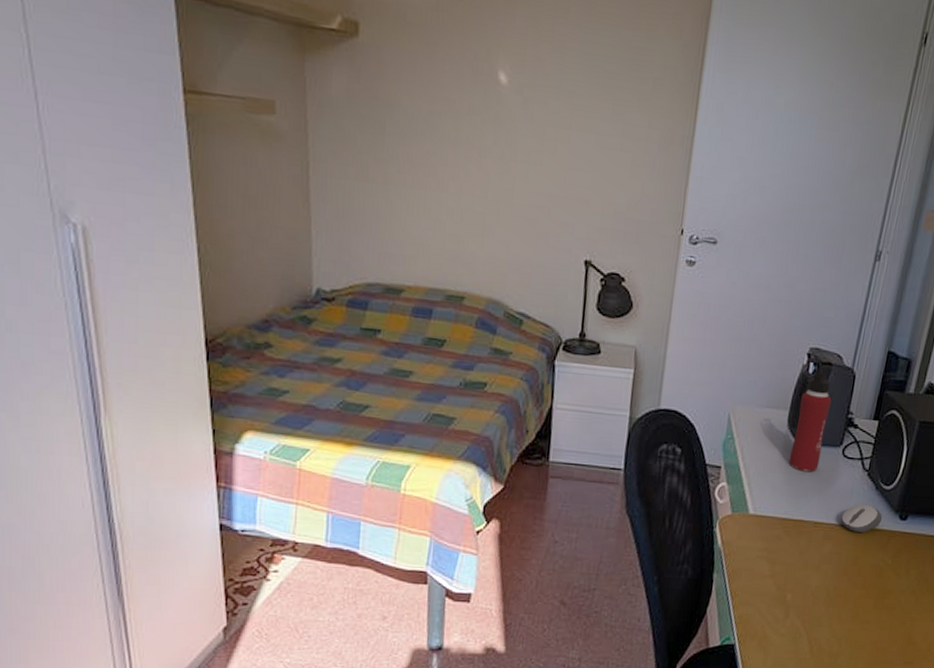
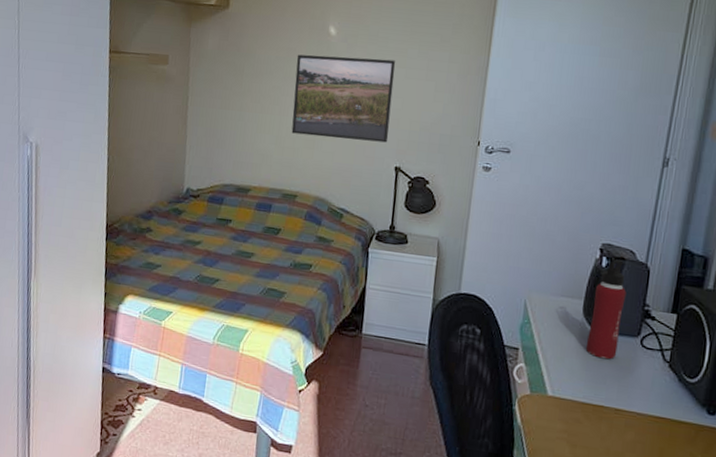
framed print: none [454,109,584,230] -> present [291,54,396,143]
computer mouse: present [841,503,883,533] -> none [643,394,689,424]

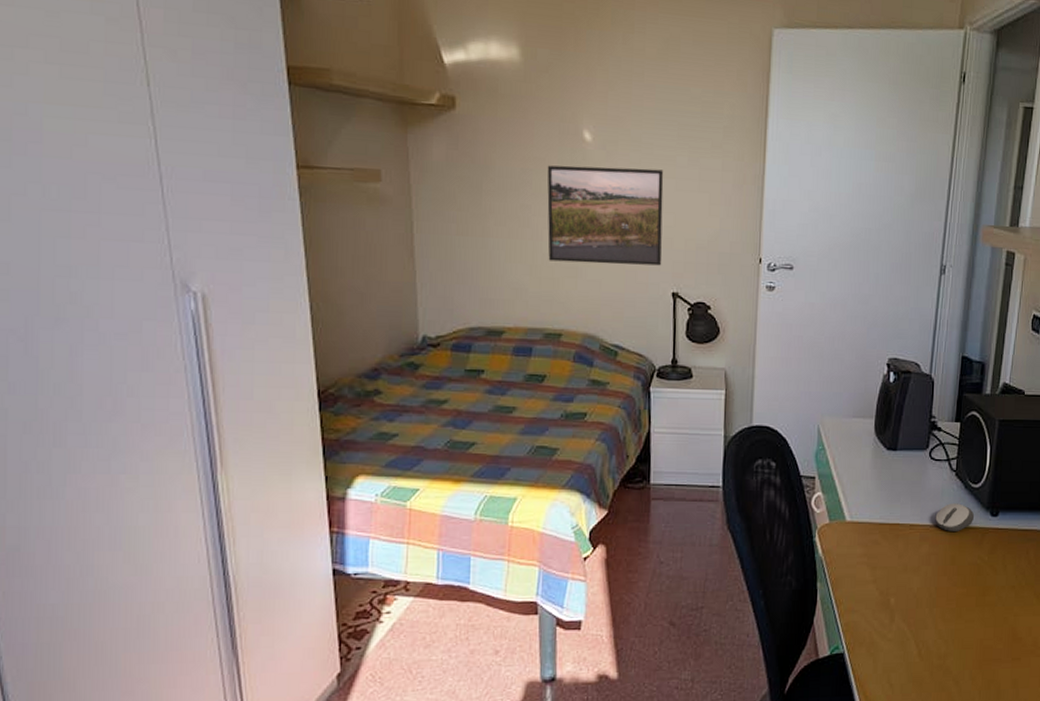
water bottle: present [586,260,626,360] -> none [880,374,914,476]
computer mouse: none [643,394,689,424] -> present [935,503,975,531]

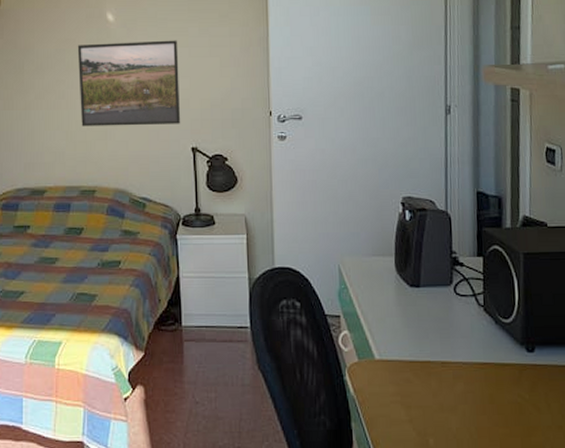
computer mouse: present [935,503,975,531] -> none [467,339,509,368]

